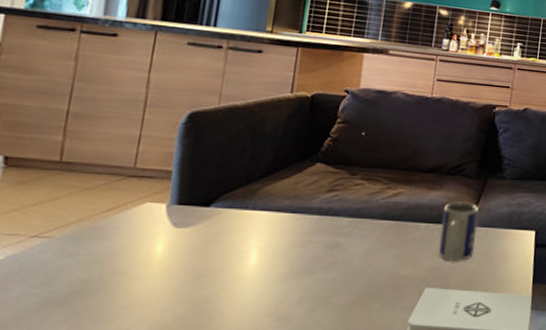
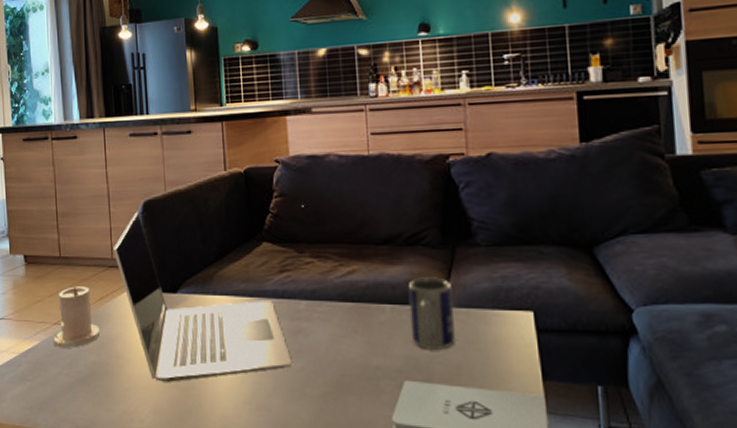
candle: none [25,195,99,264] -> present [53,286,100,348]
laptop: none [138,122,324,298] -> present [114,212,292,382]

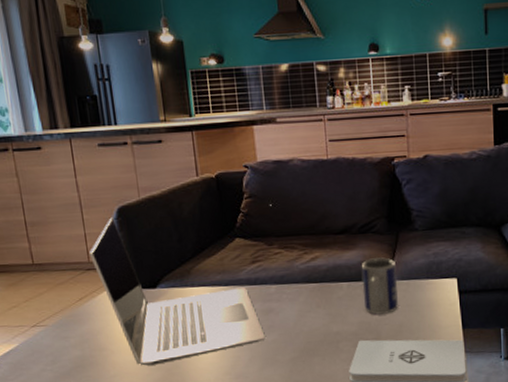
candle: present [53,286,100,348] -> none [33,289,82,347]

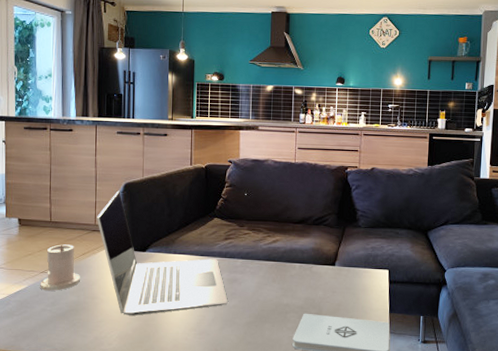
candle: none [33,289,82,347] -> present [40,244,80,291]
mug: present [361,257,398,315] -> none [311,245,340,293]

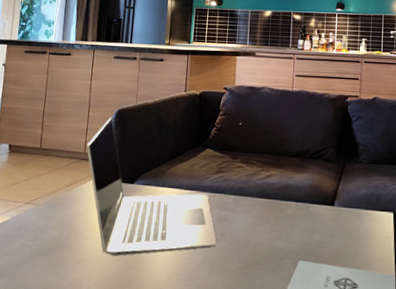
candle: present [40,244,80,291] -> none [23,173,65,224]

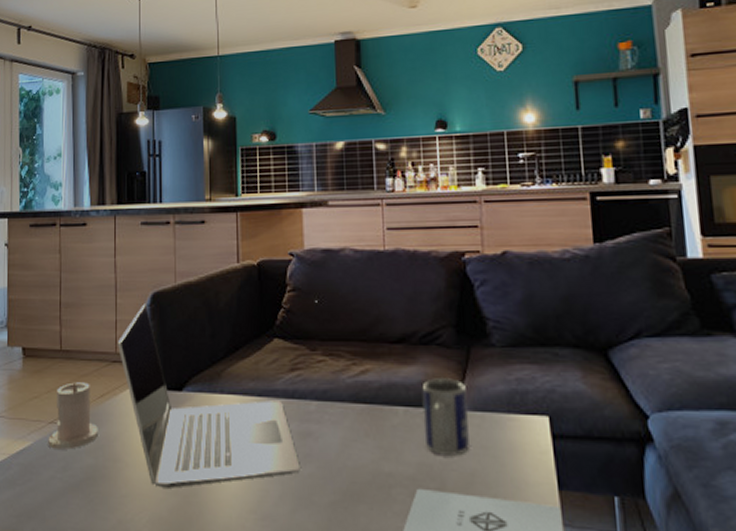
candle: none [23,173,65,224] -> present [48,382,98,450]
mug: none [307,182,340,238] -> present [421,376,469,456]

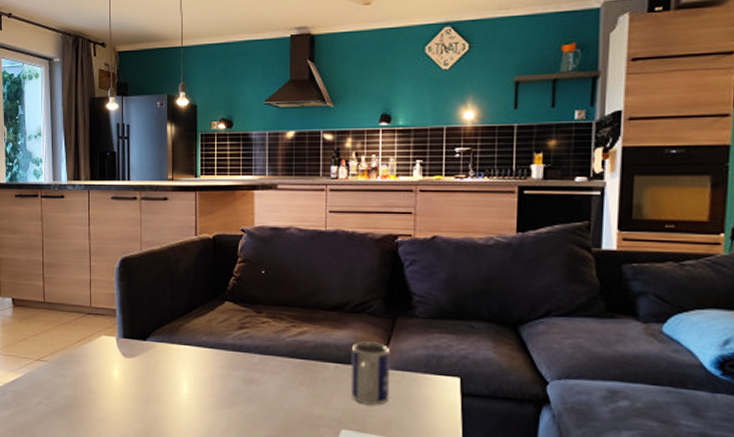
candle: present [48,382,98,450] -> none [35,329,76,382]
laptop: present [118,304,300,488] -> none [92,267,244,417]

